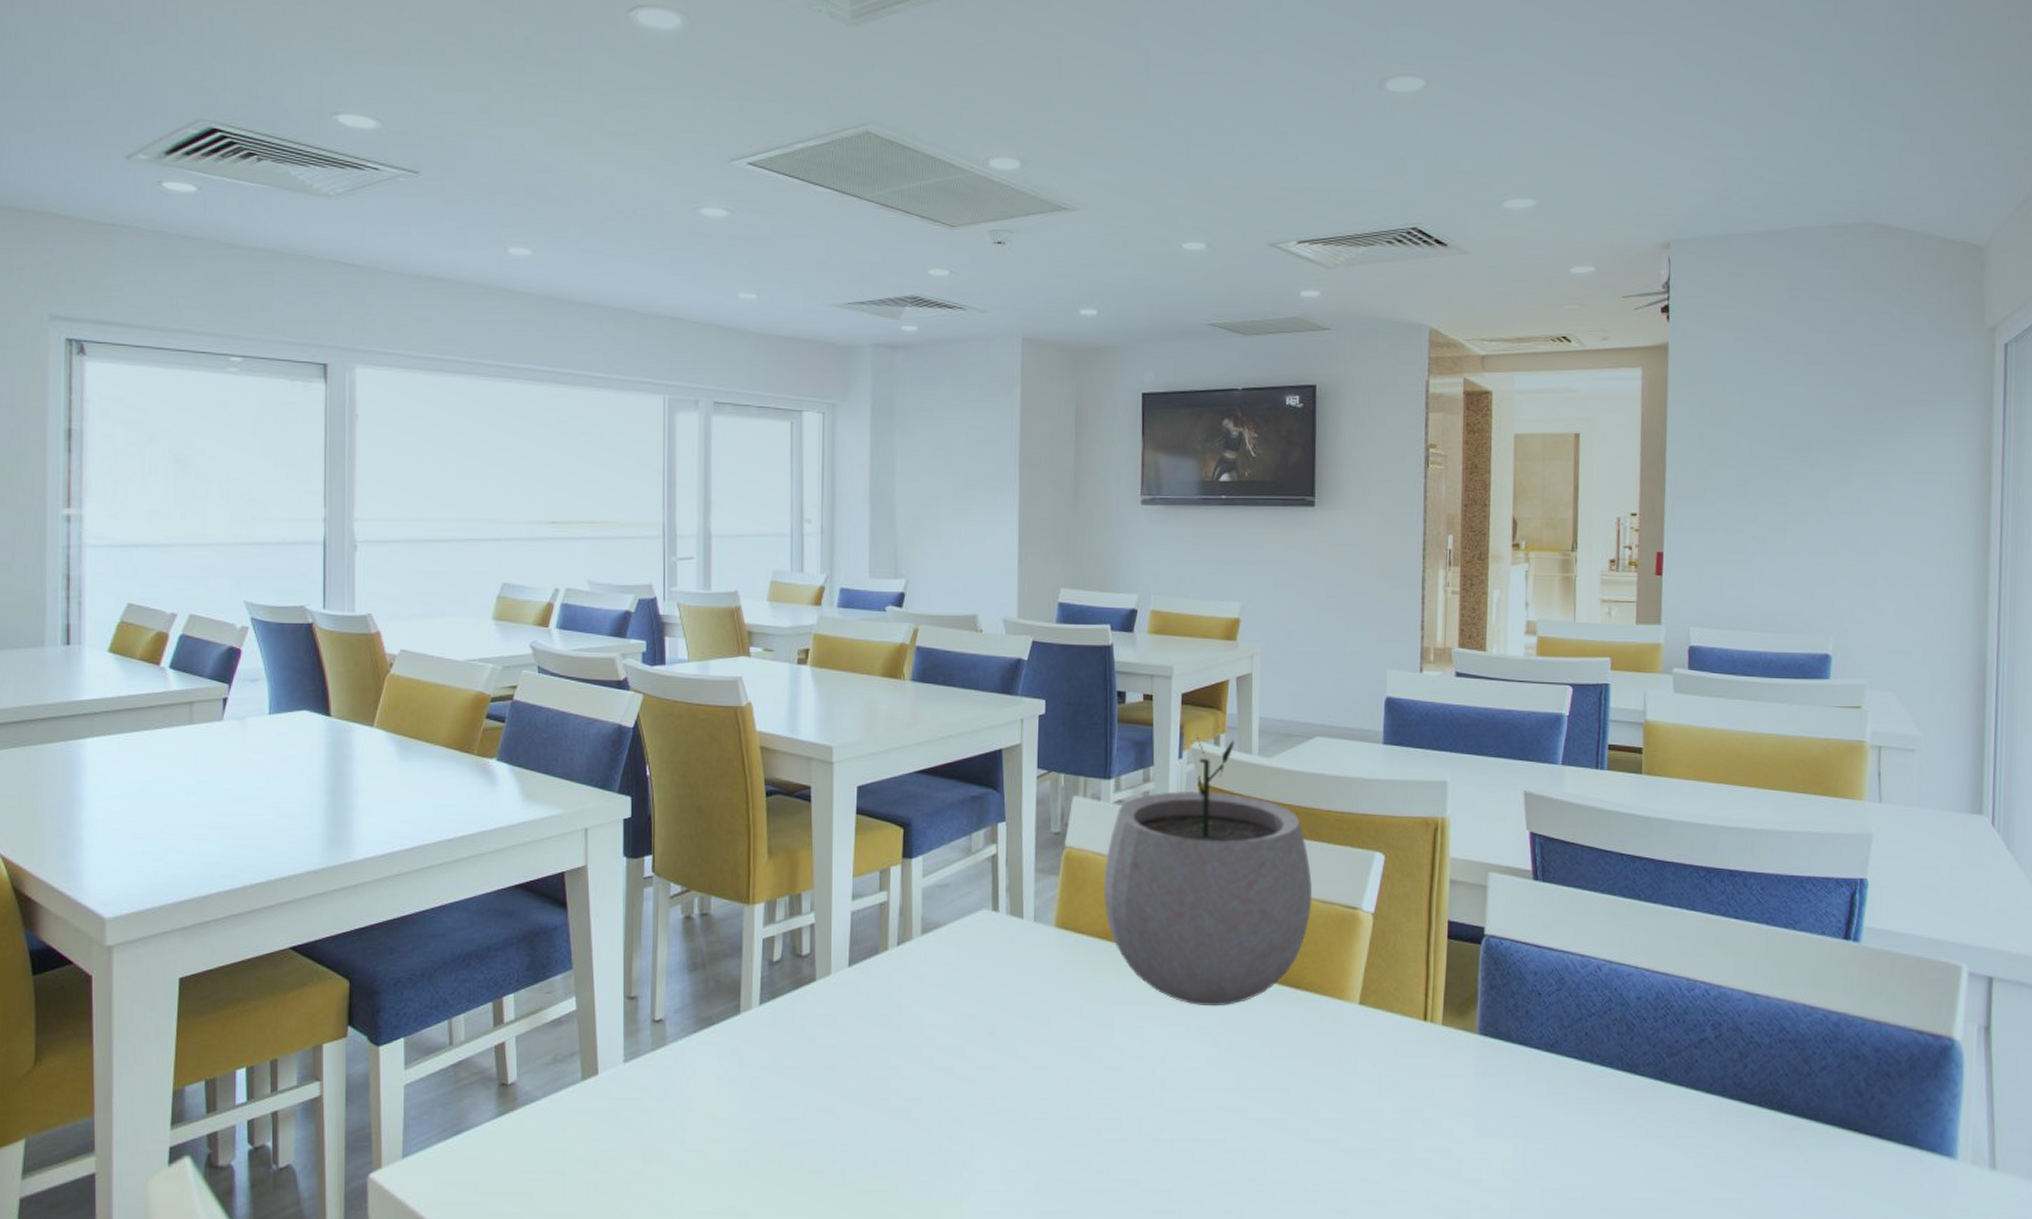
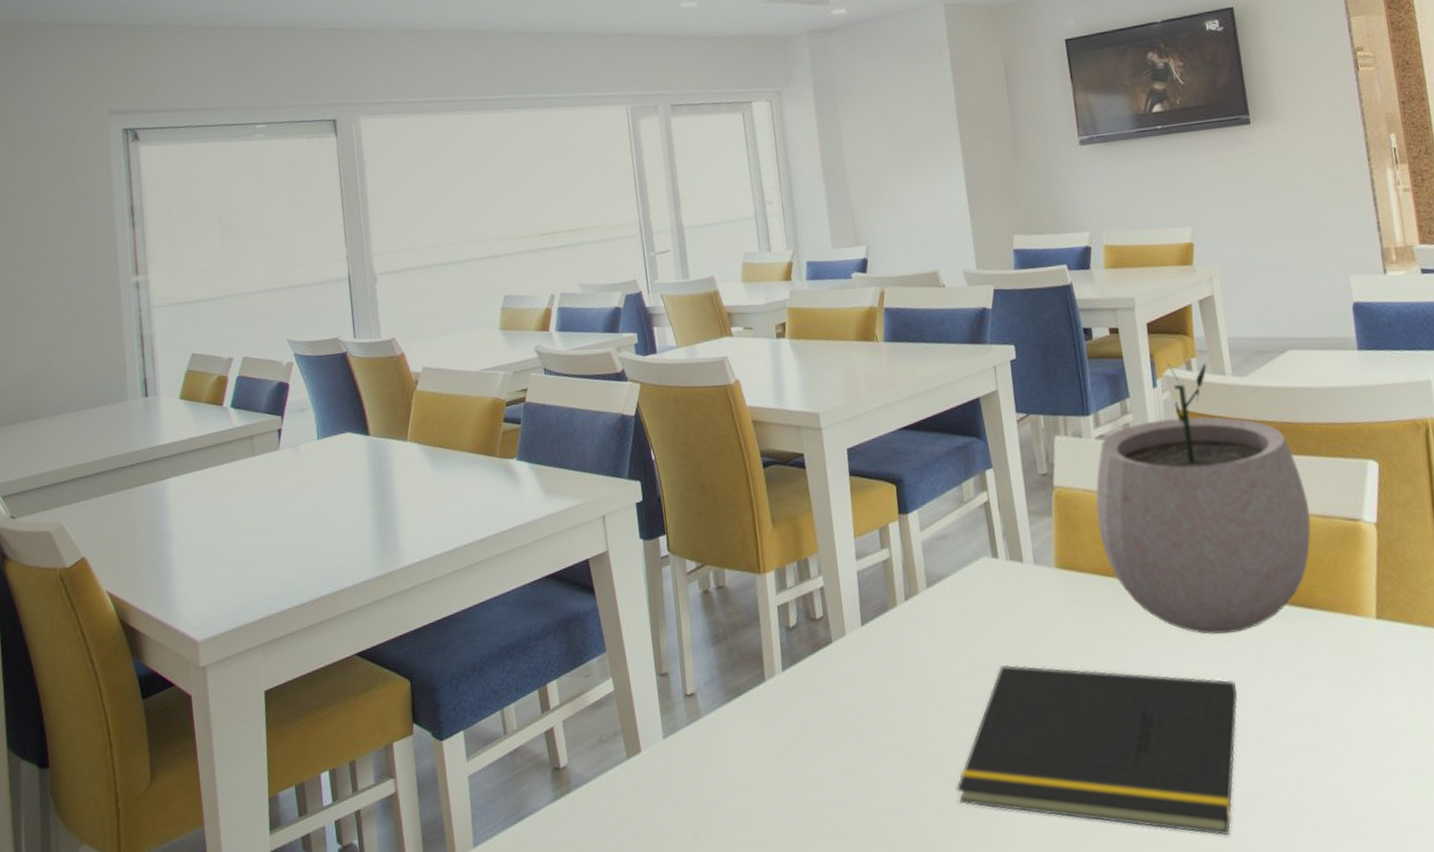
notepad: none [925,1017,1216,1199] -> present [956,664,1238,836]

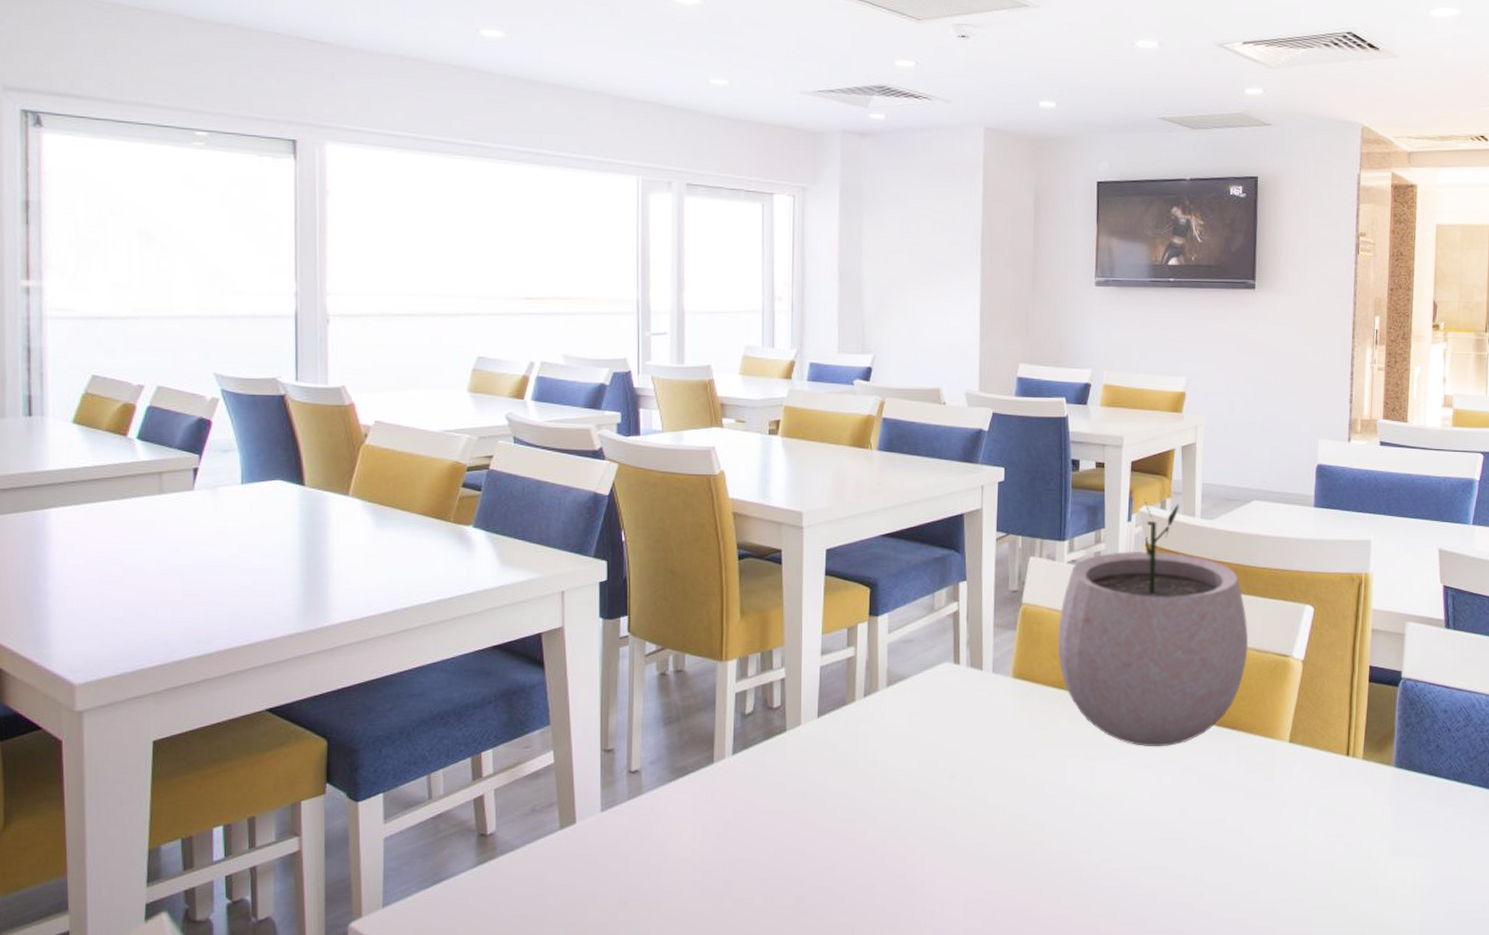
notepad: present [956,664,1238,836] -> none [889,762,1159,921]

